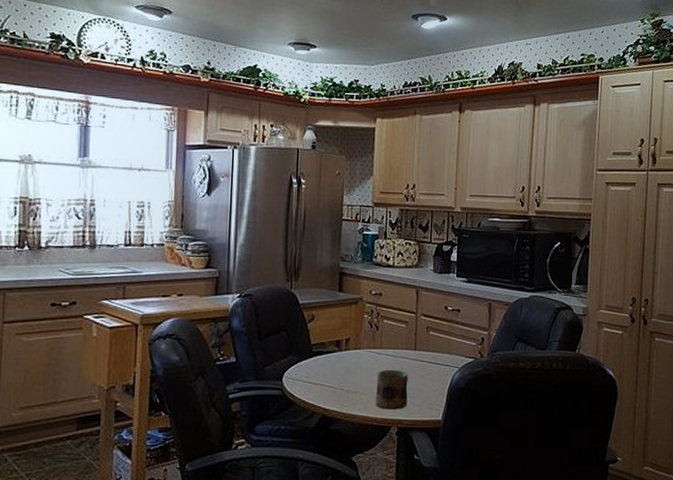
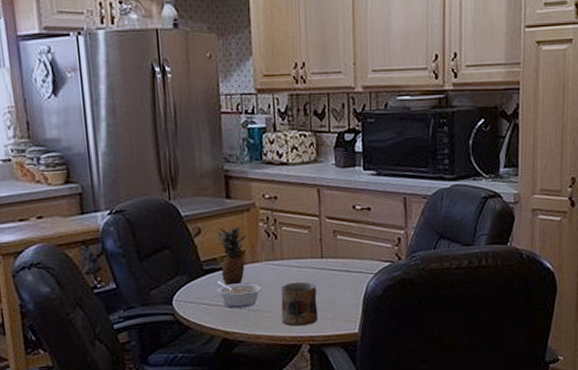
legume: none [322,363,361,389] -> present [216,281,262,309]
fruit: none [325,315,353,368] -> present [214,225,247,286]

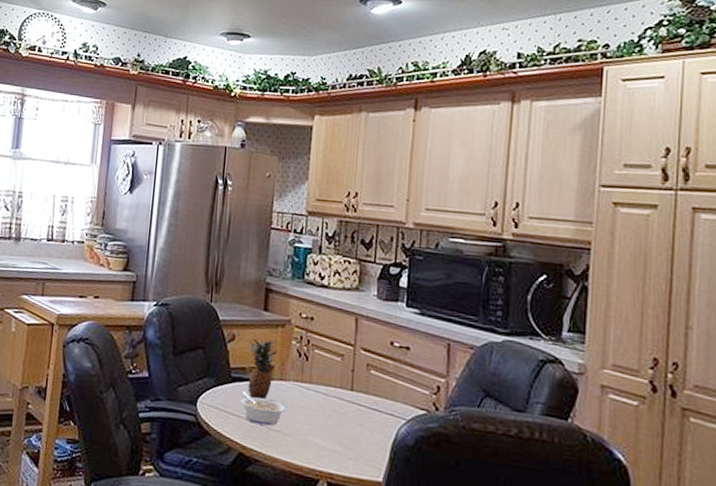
mug: present [280,281,318,327] -> none [301,409,342,461]

